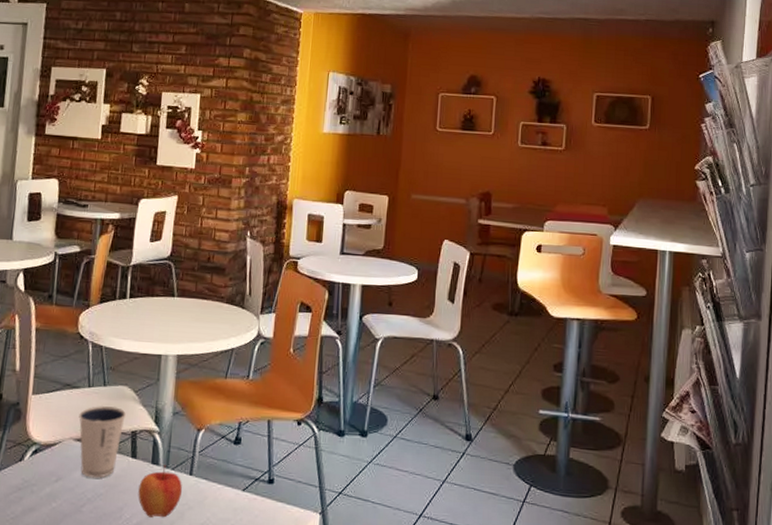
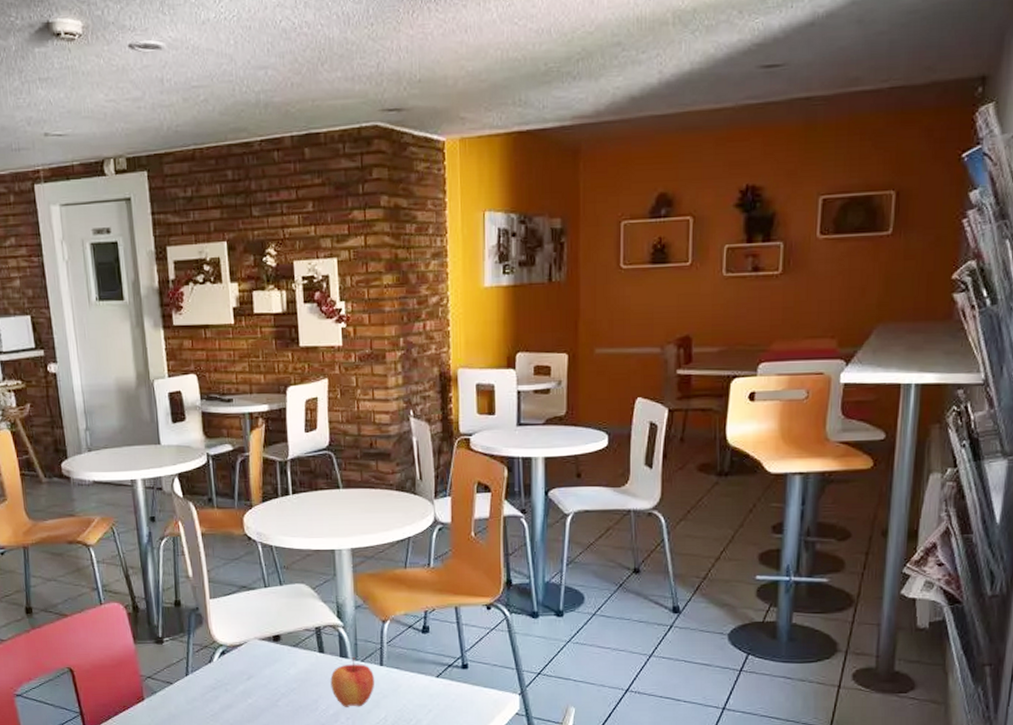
dixie cup: present [79,406,126,478] -> none [260,605,307,674]

